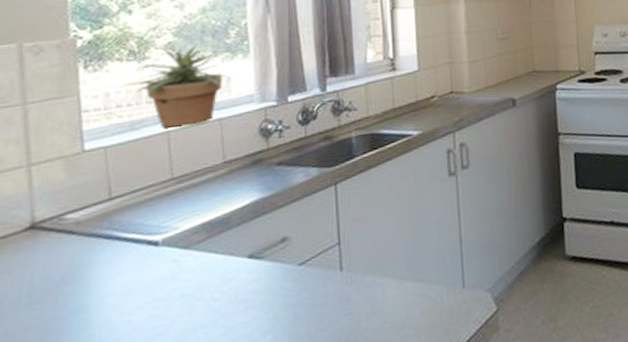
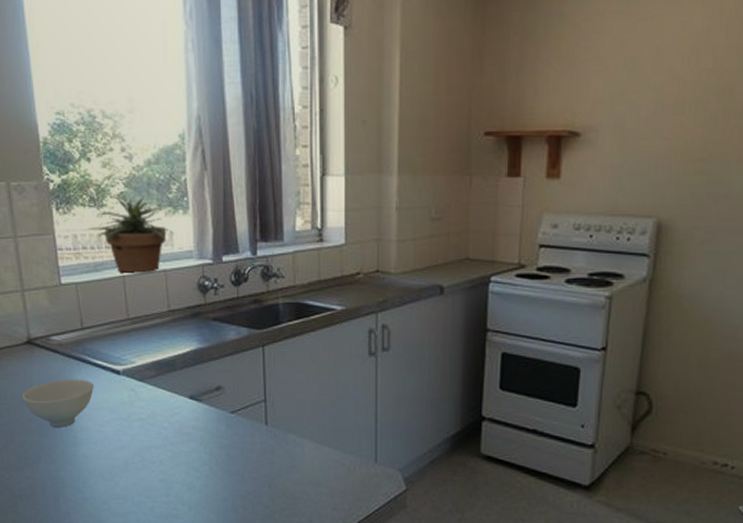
bowl: none [14,260,122,330] -> present [21,379,94,427]

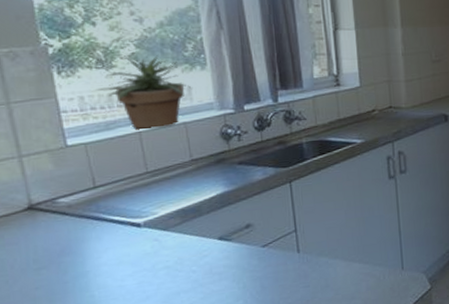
bowl: present [21,379,94,427] -> none [23,237,112,291]

